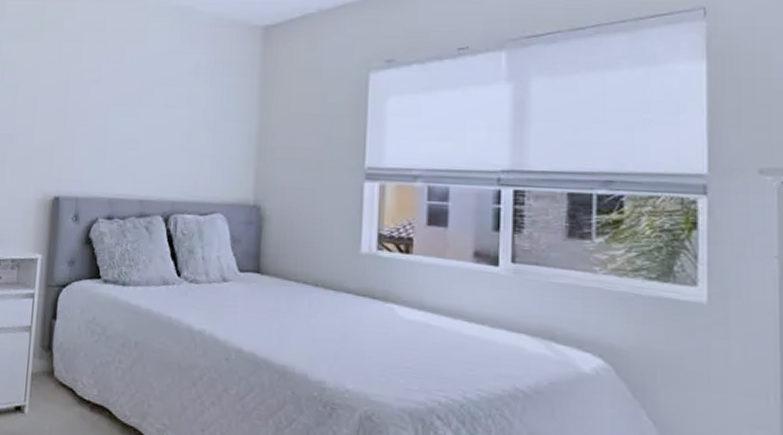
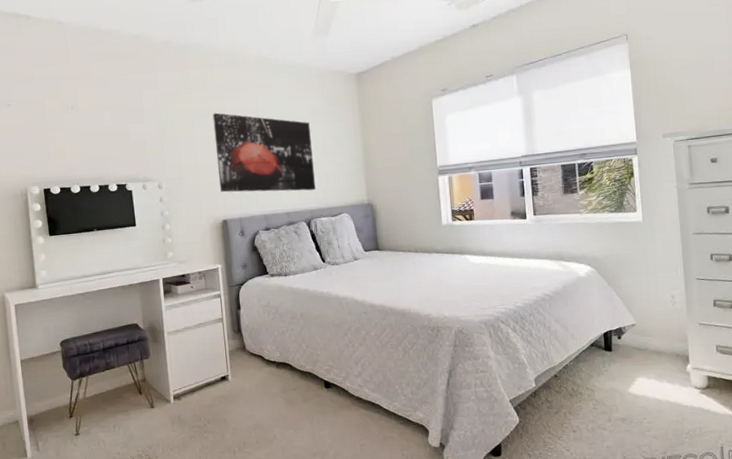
wall art: none [58,58,189,175] -> present [212,112,316,193]

